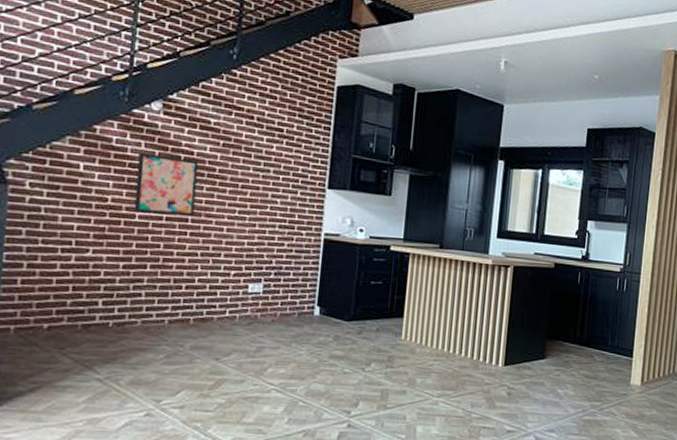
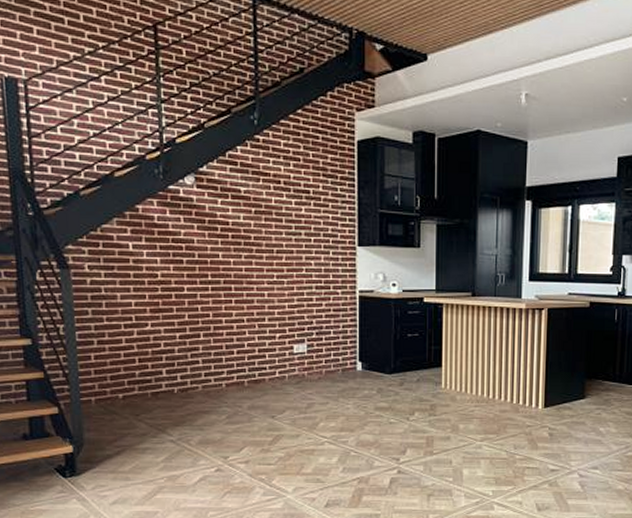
wall art: present [134,153,199,216] -> none [179,228,236,285]

